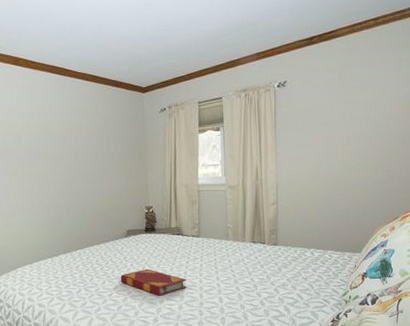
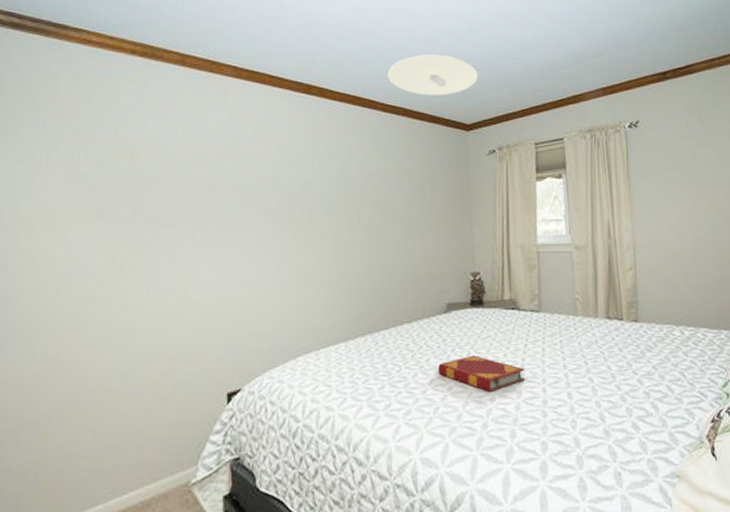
ceiling light: none [78,28,152,64] -> present [387,54,478,96]

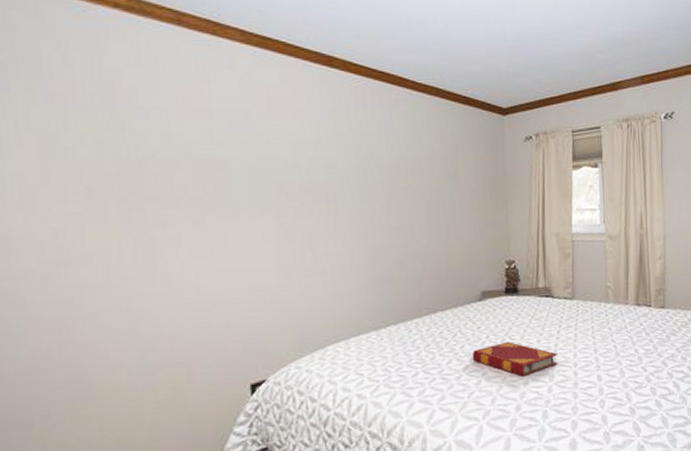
ceiling light: present [387,54,478,96] -> none [418,30,515,76]

